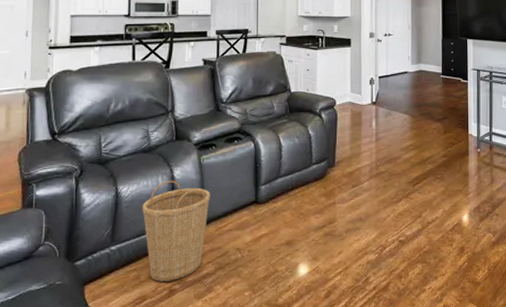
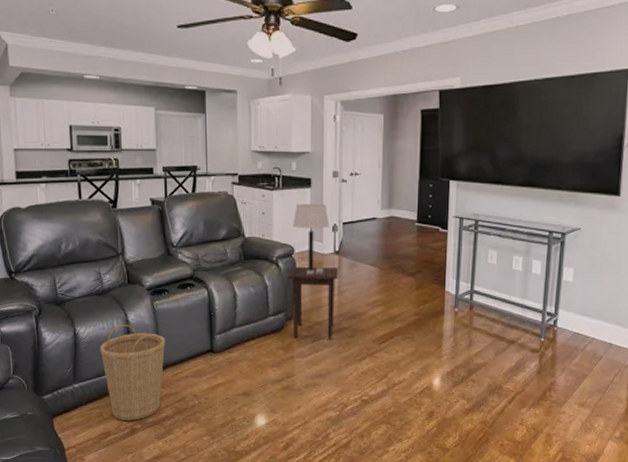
side table: none [330,116,375,185] -> present [287,266,338,339]
table lamp: none [334,61,367,121] -> present [293,204,330,271]

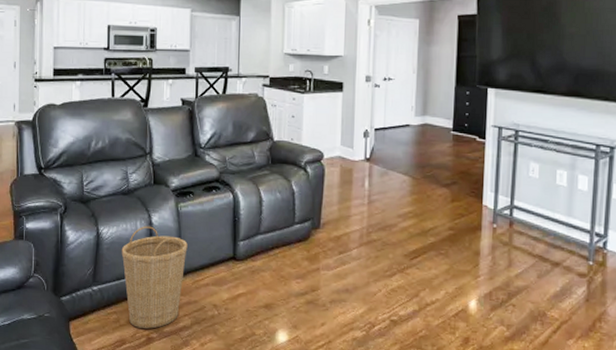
side table: present [287,266,338,339] -> none [316,172,369,251]
table lamp: present [293,204,330,271] -> none [323,108,361,178]

